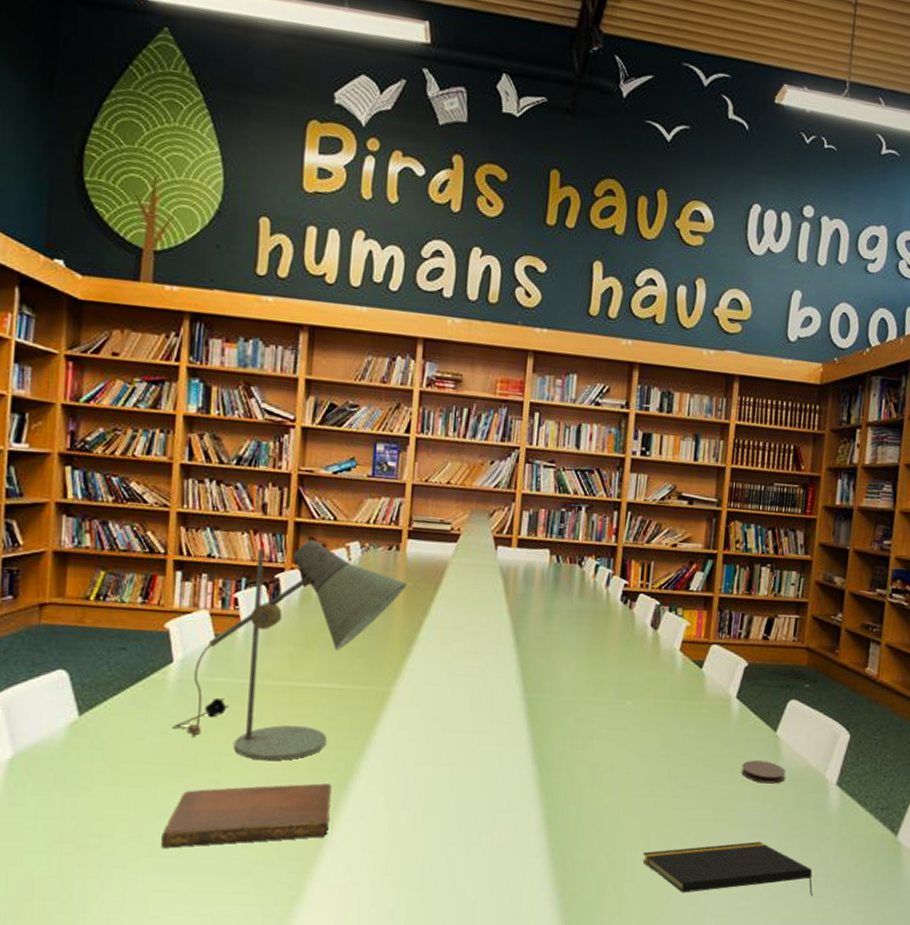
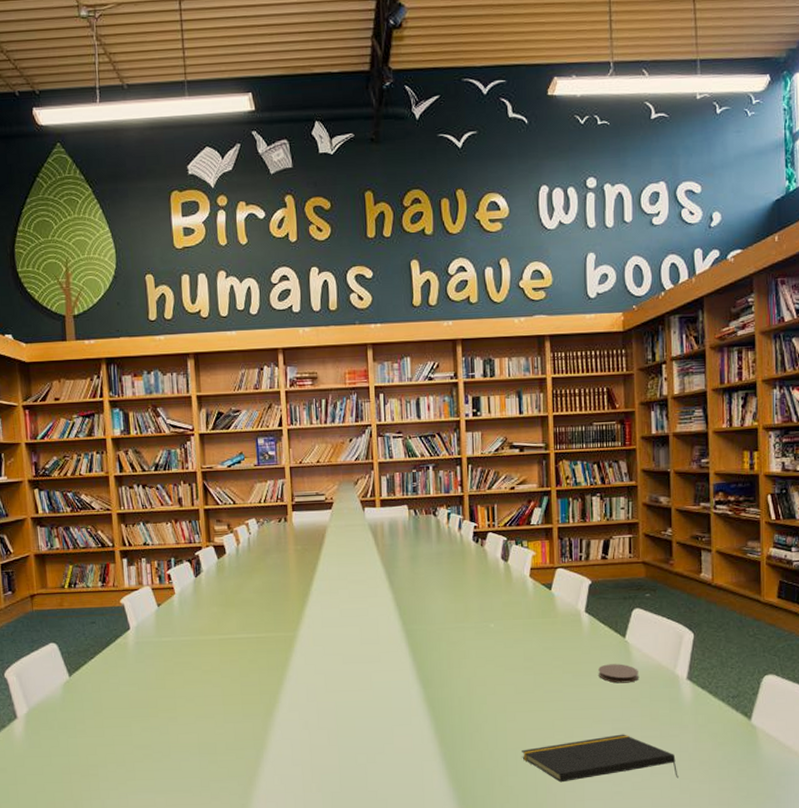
notebook: present [161,783,332,848] -> none [140,713,263,773]
desk lamp: present [173,540,407,761] -> none [137,522,297,699]

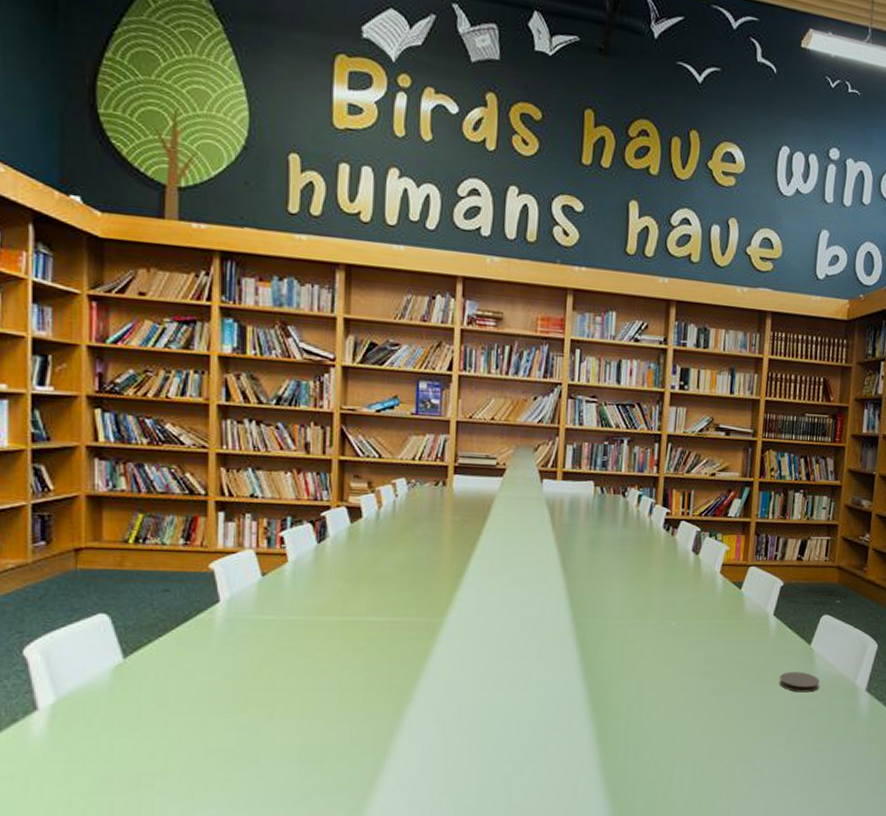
notepad: present [522,734,678,783] -> none [689,746,846,796]

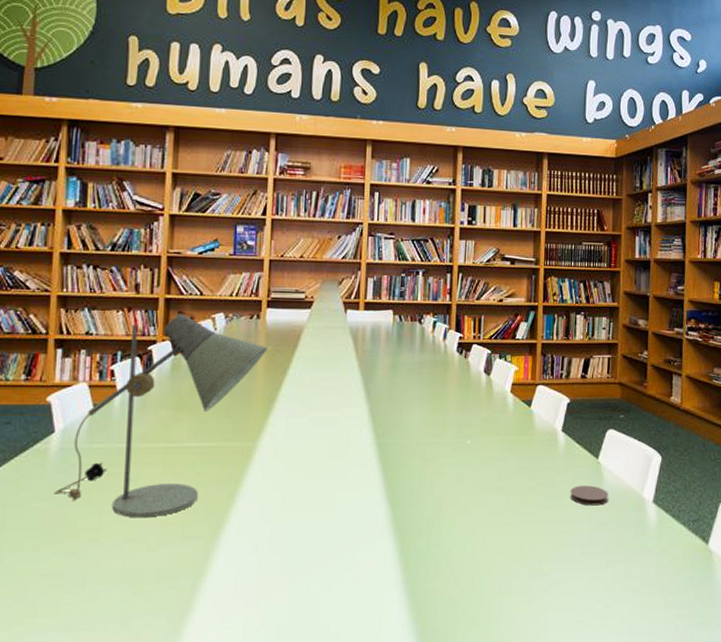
desk lamp: none [223,478,455,694] -> present [55,314,268,518]

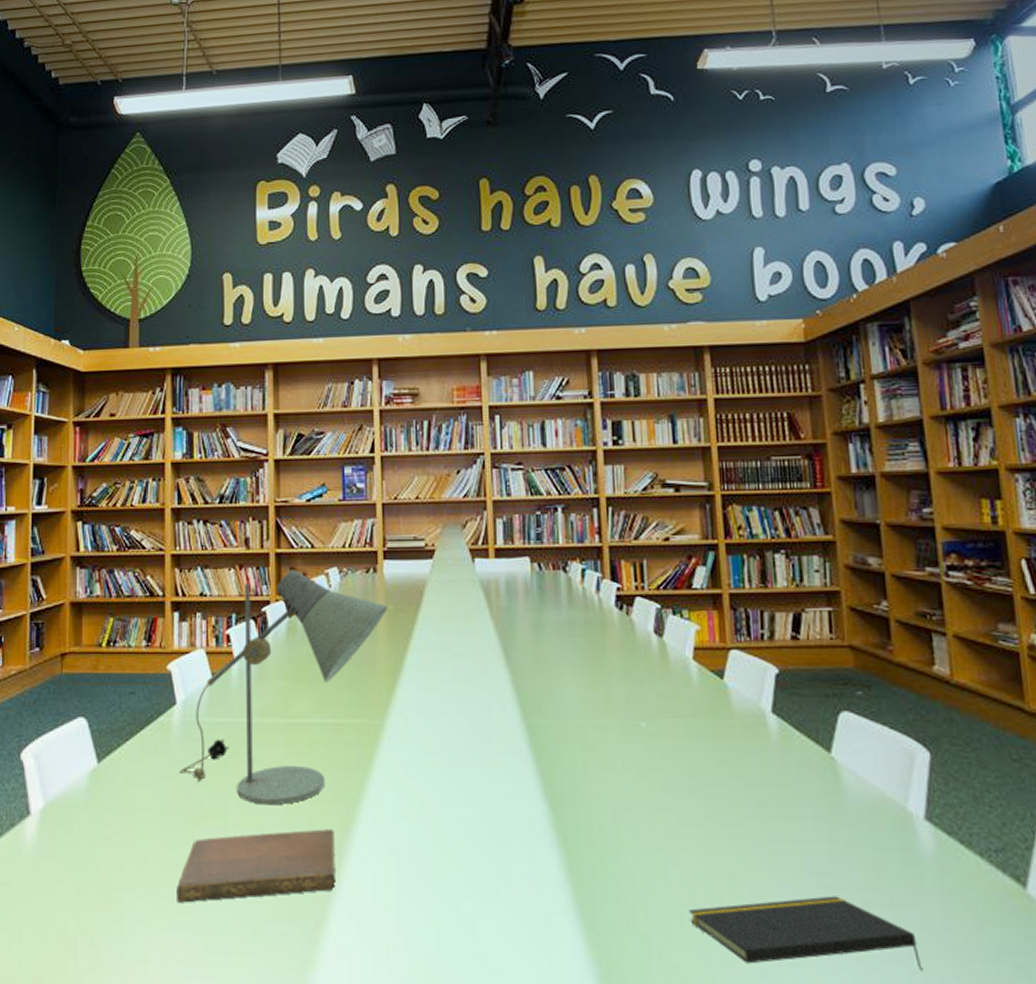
notebook: none [44,535,204,608] -> present [177,829,336,903]
notepad: none [488,559,639,612] -> present [689,896,923,972]
coaster: present [570,485,608,506] -> none [795,790,853,820]

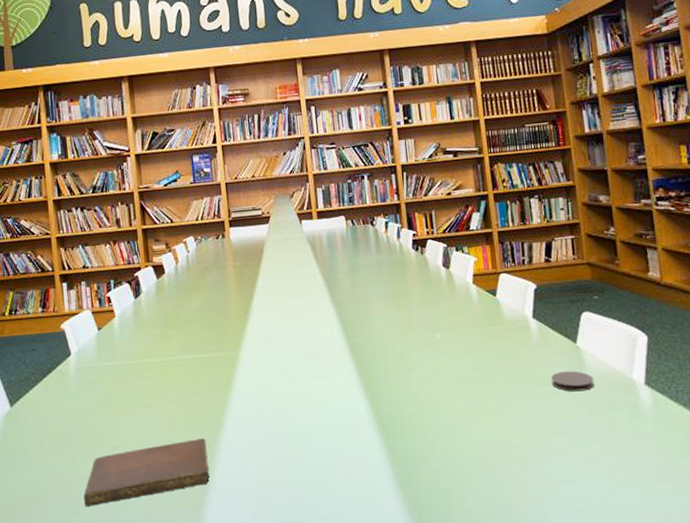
desk lamp: present [180,570,388,805] -> none [79,241,236,426]
notepad: present [689,896,923,972] -> none [478,446,646,502]
coaster: none [795,790,853,820] -> present [551,371,594,392]

